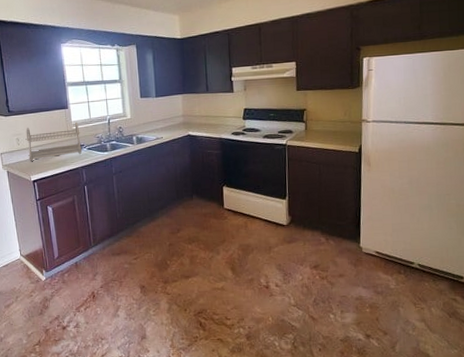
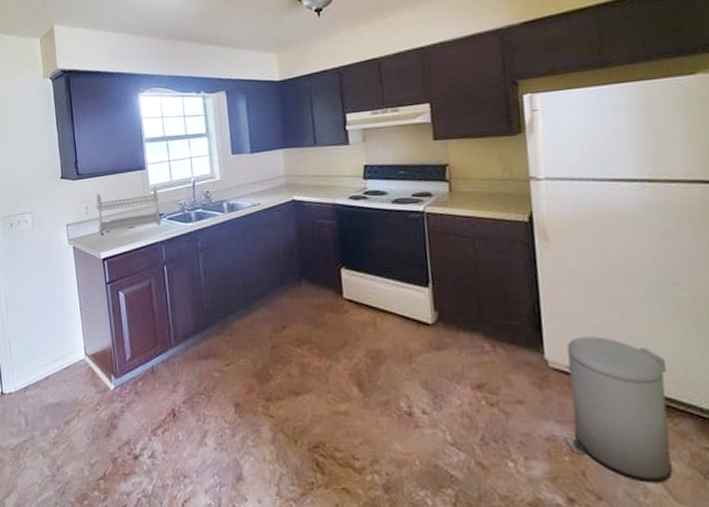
pedal bin: none [367,231,436,322] -> present [563,337,673,484]

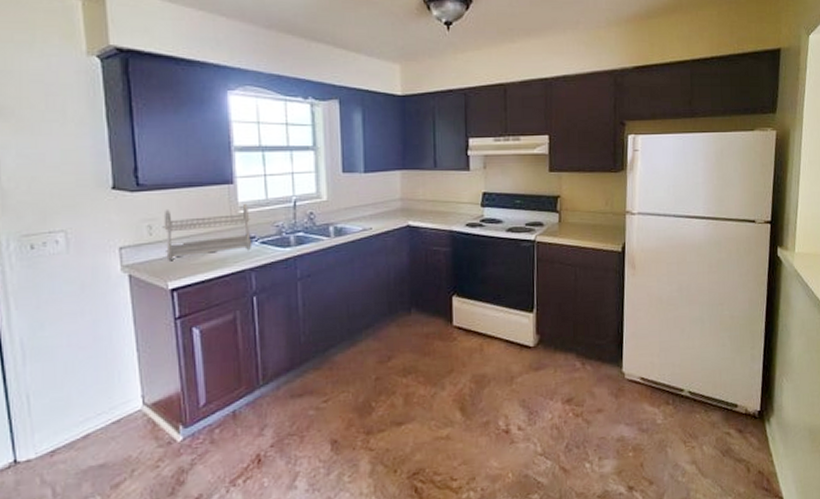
pedal bin: present [563,337,673,484] -> none [629,350,709,466]

